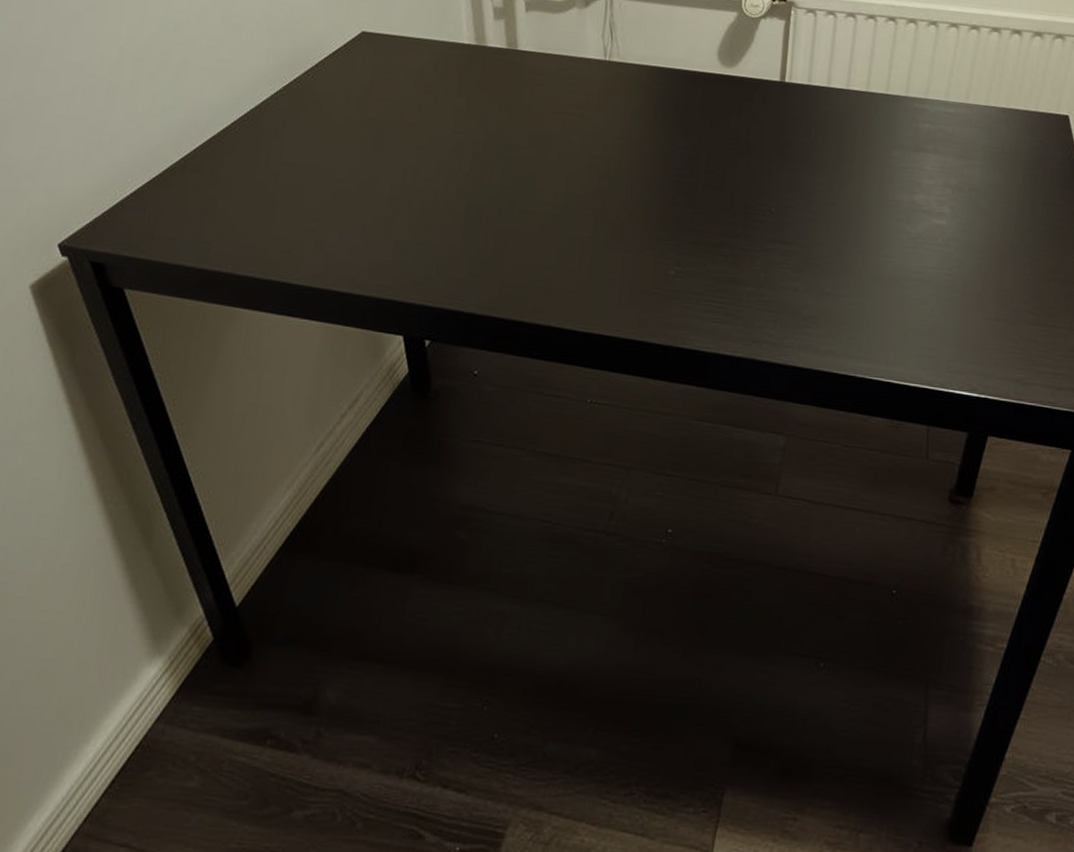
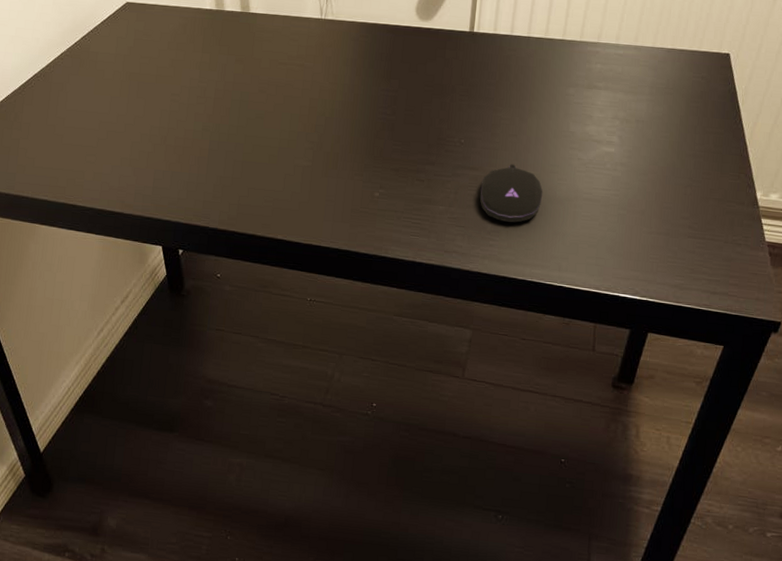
computer mouse: none [793,237,867,307] -> present [479,164,543,223]

